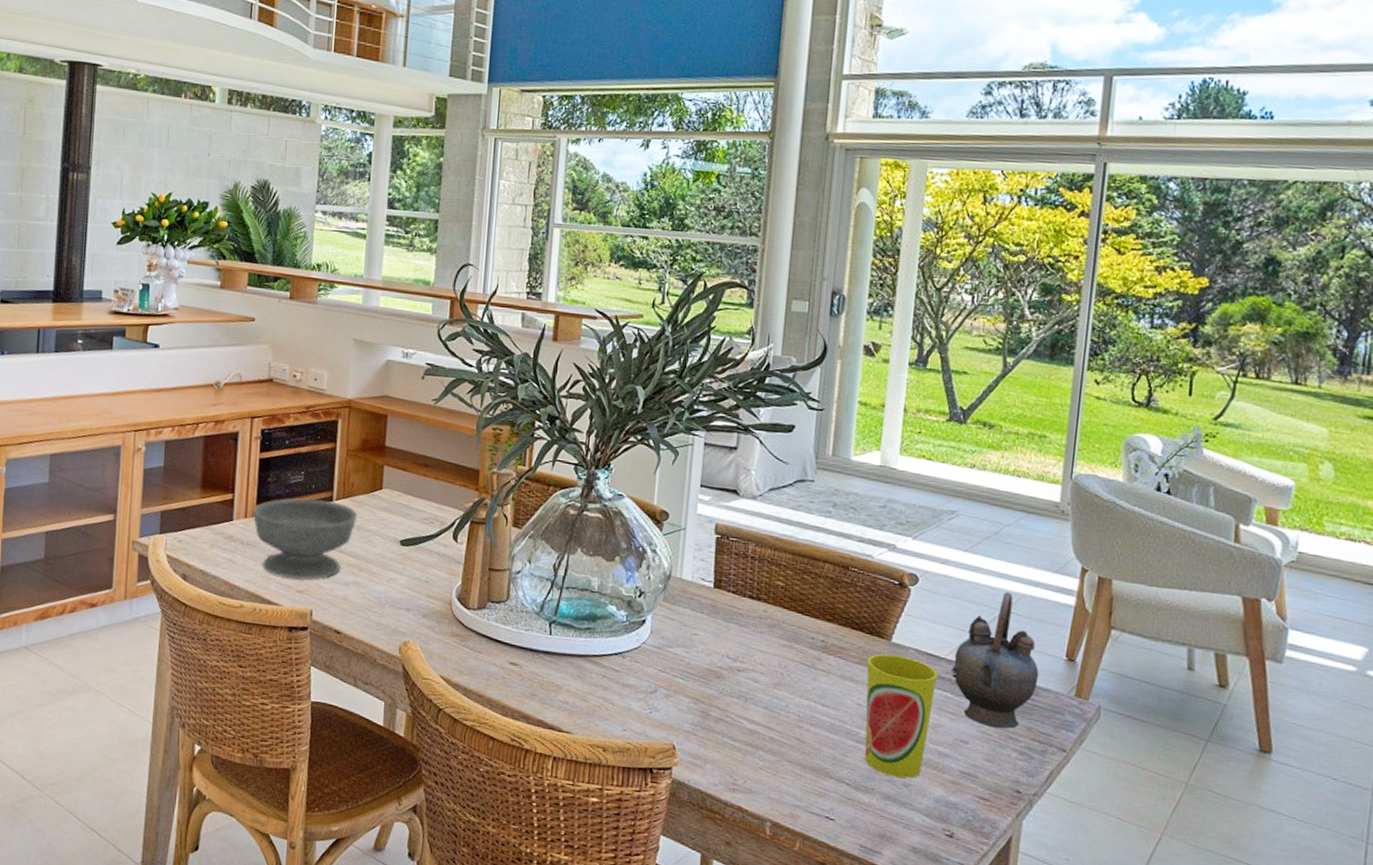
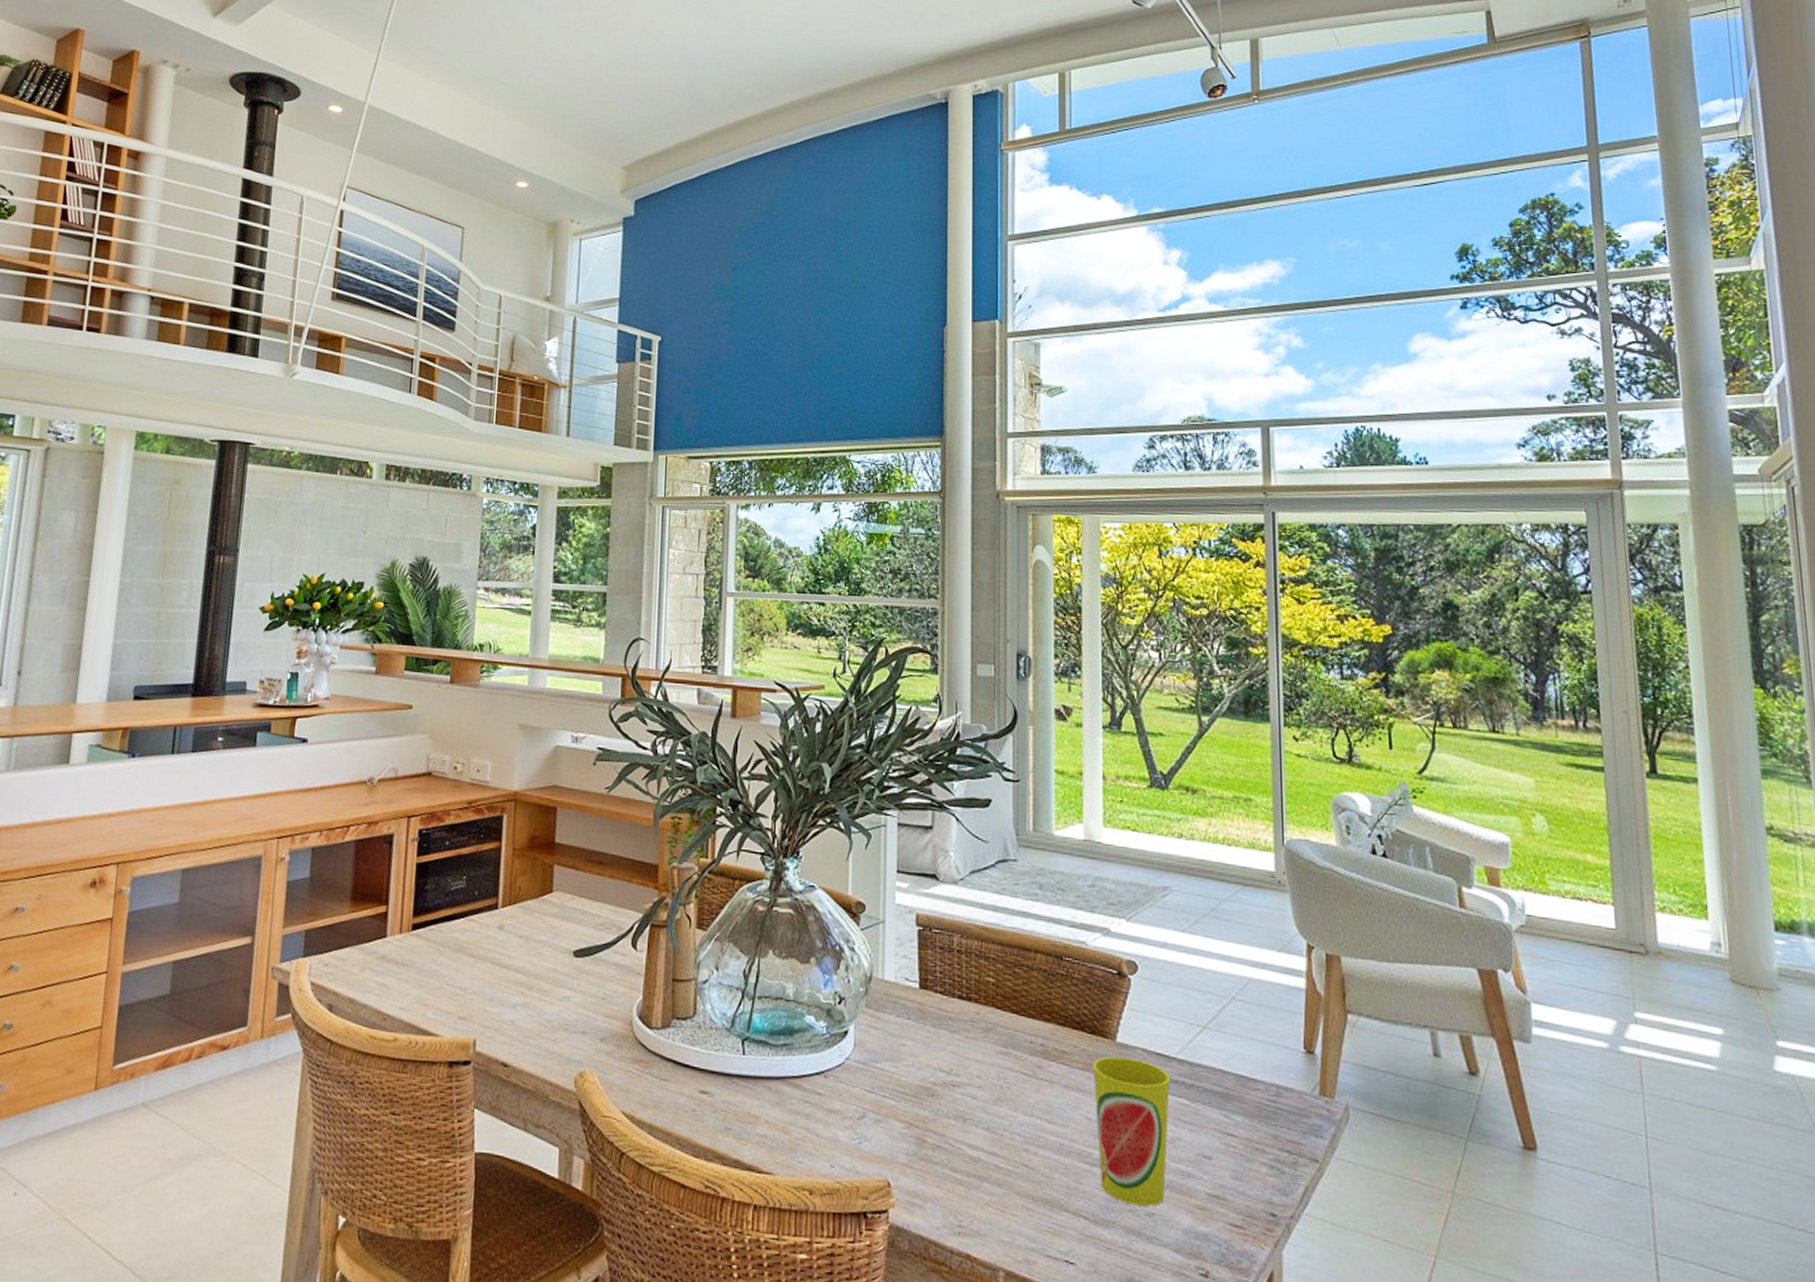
bowl: present [252,498,358,580] -> none [408,907,526,1003]
teapot: present [951,591,1039,729] -> none [1184,976,1278,1139]

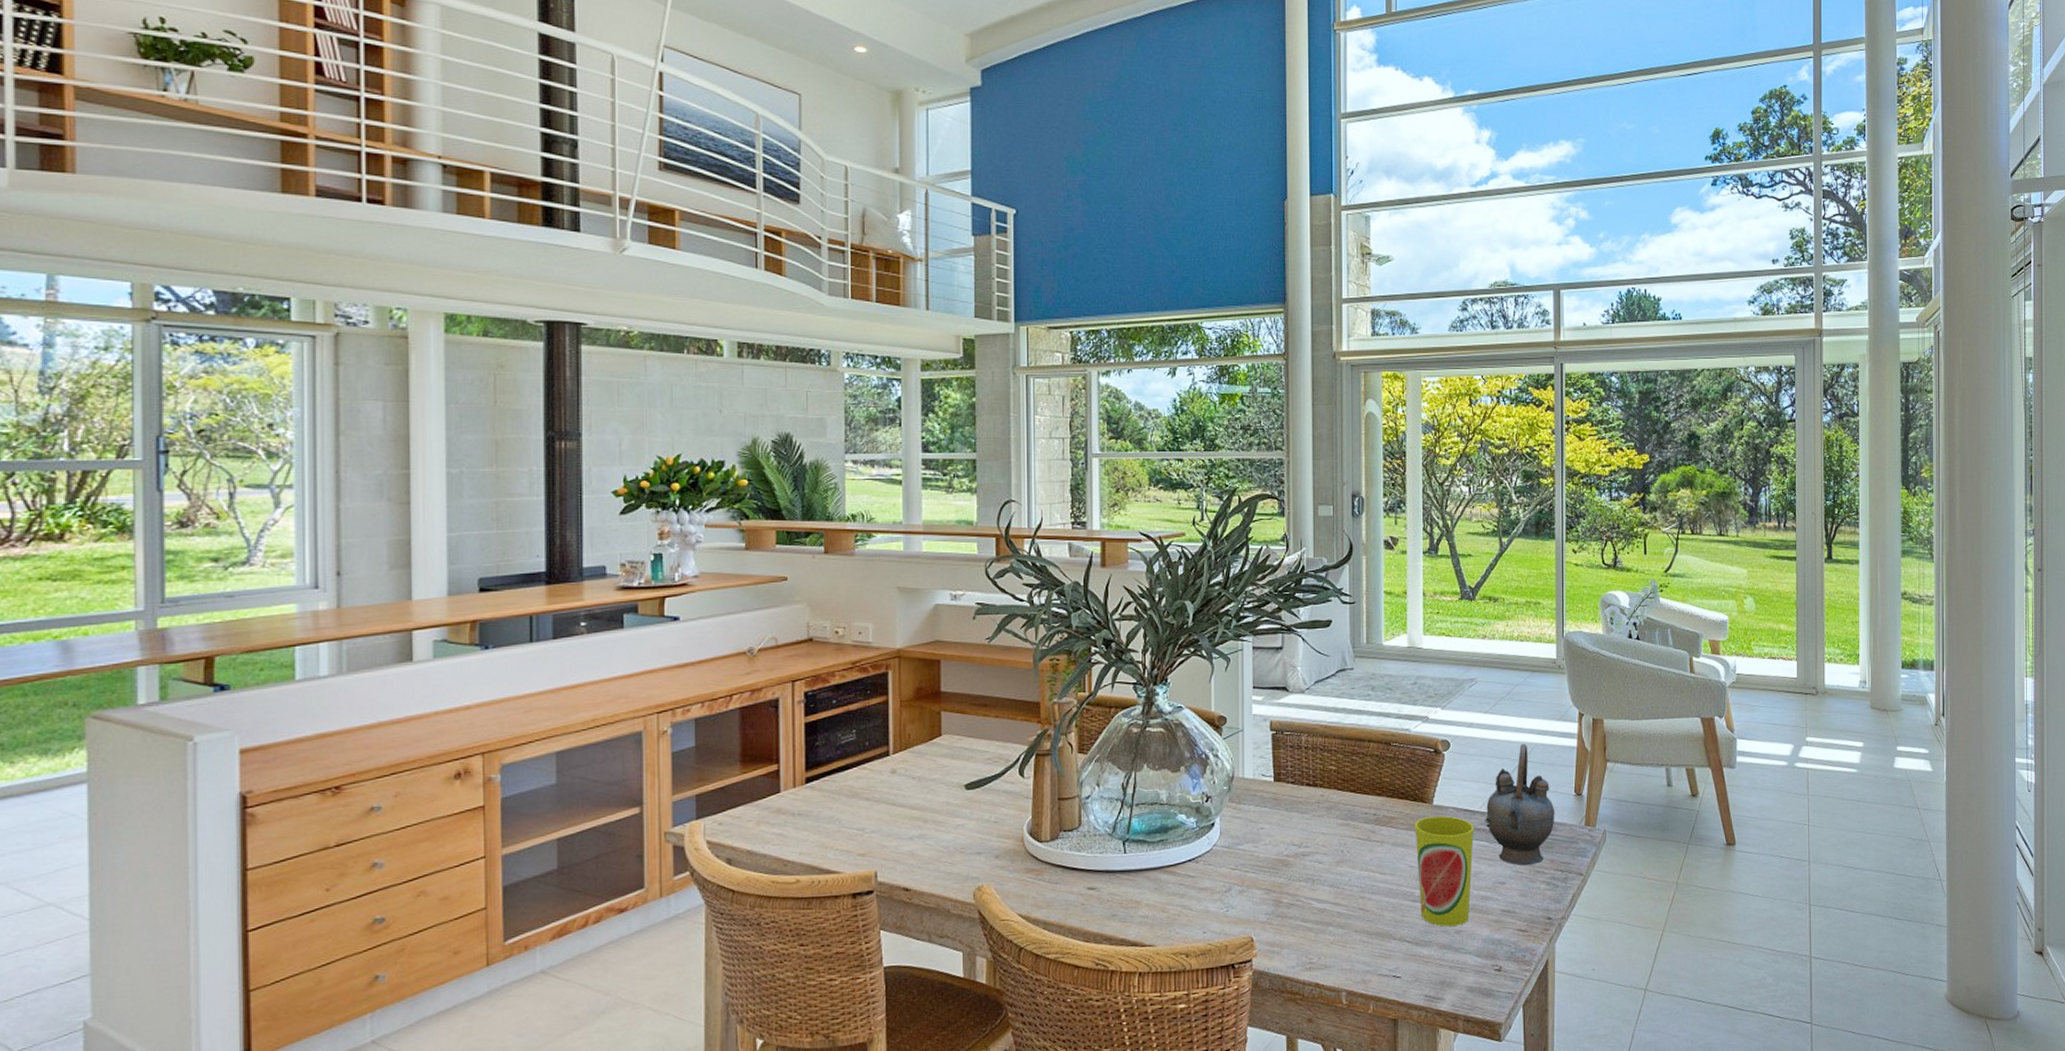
teapot: none [1184,976,1278,1139] -> present [1485,743,1555,866]

